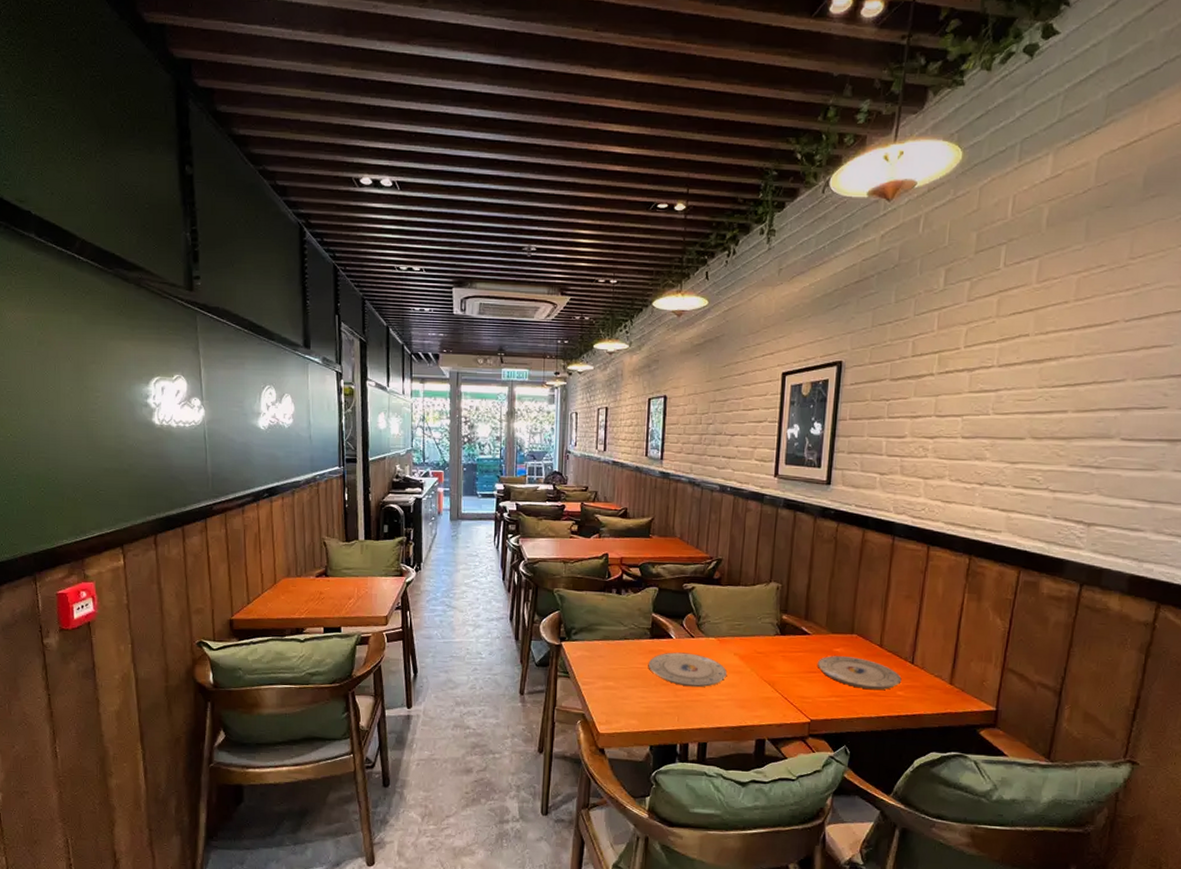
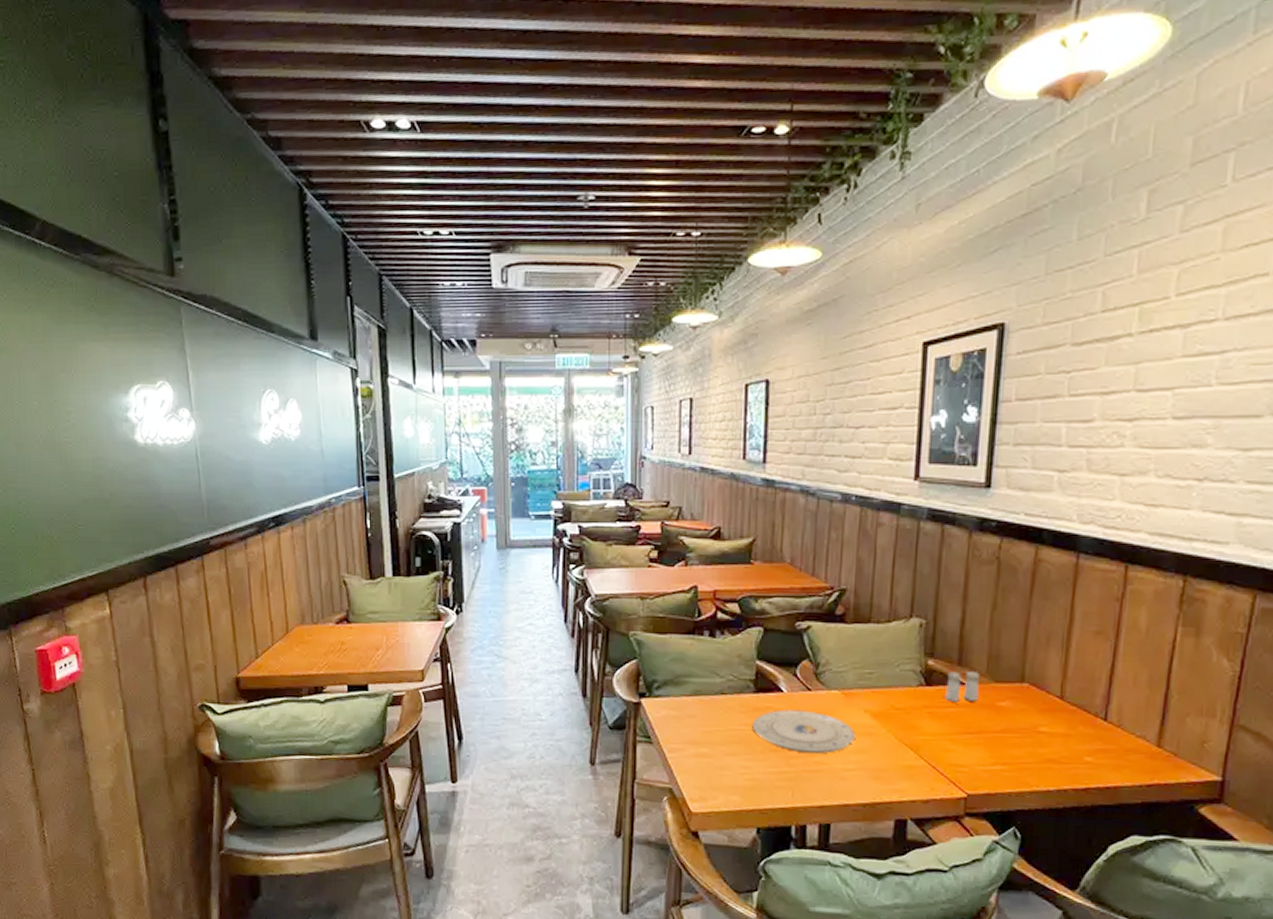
salt and pepper shaker: none [795,624,822,648] -> present [945,670,981,702]
plate: present [817,656,902,690] -> none [975,711,1091,756]

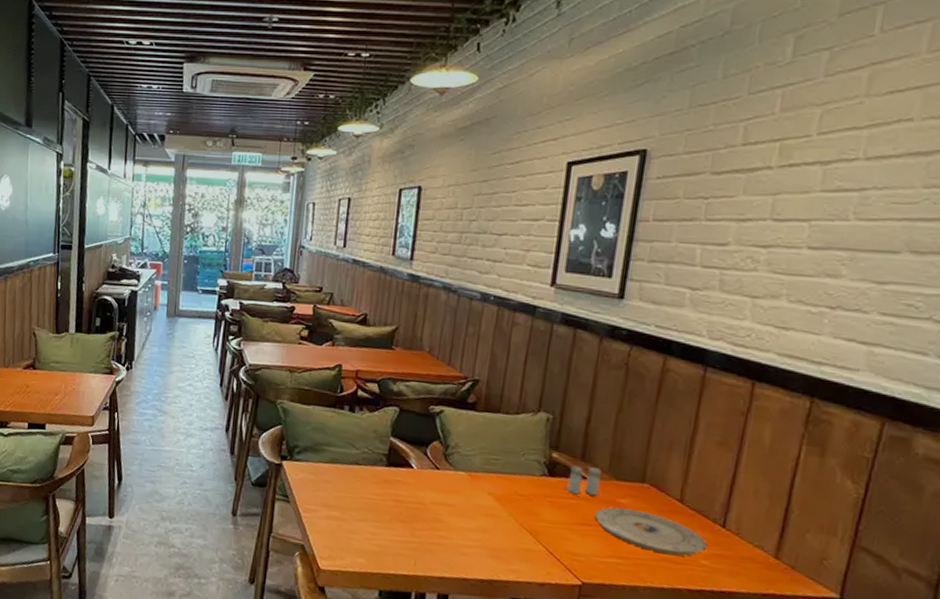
plate: present [752,709,856,754] -> none [382,484,479,529]
plate: none [975,711,1091,756] -> present [594,507,708,556]

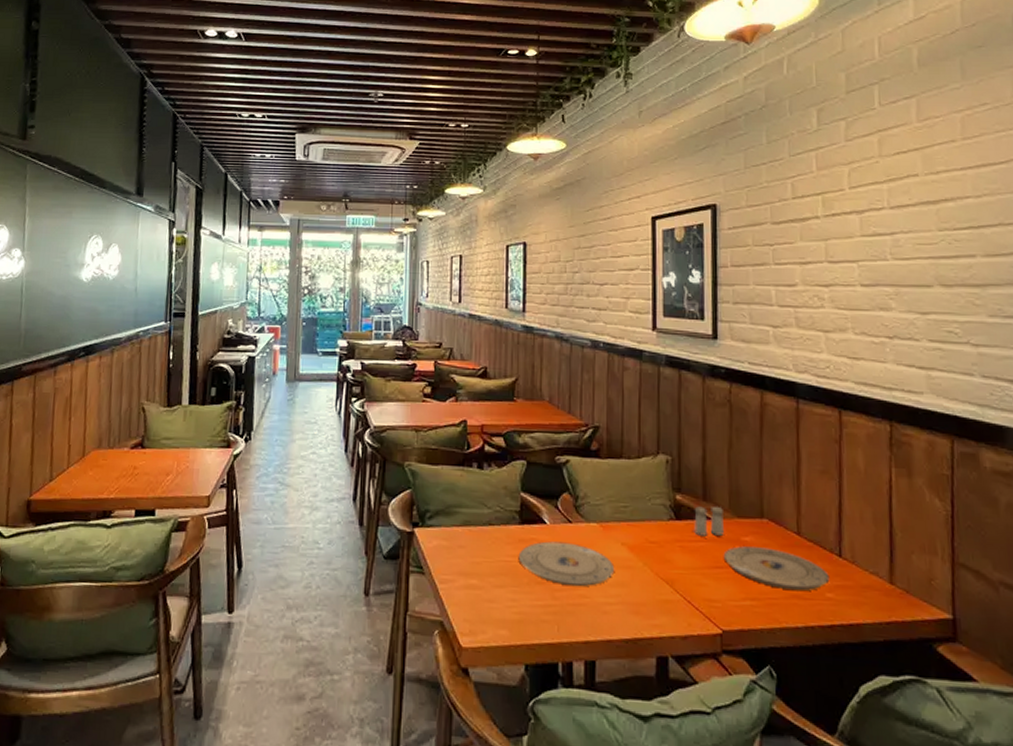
plate: none [382,484,479,529] -> present [518,541,615,587]

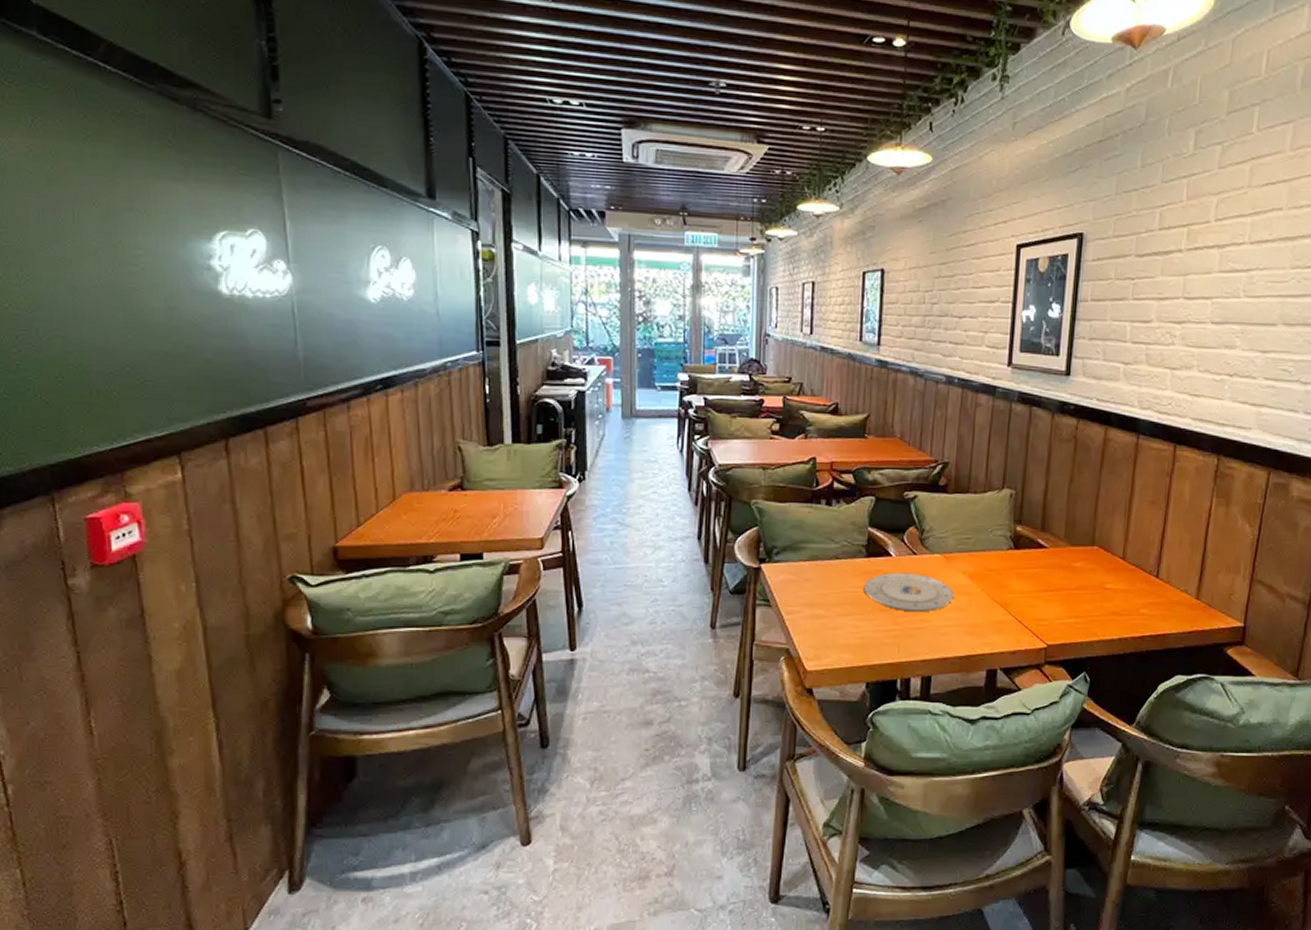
salt and pepper shaker: present [694,506,725,536] -> none [1030,535,1060,563]
plate: present [723,546,830,591] -> none [1054,571,1146,609]

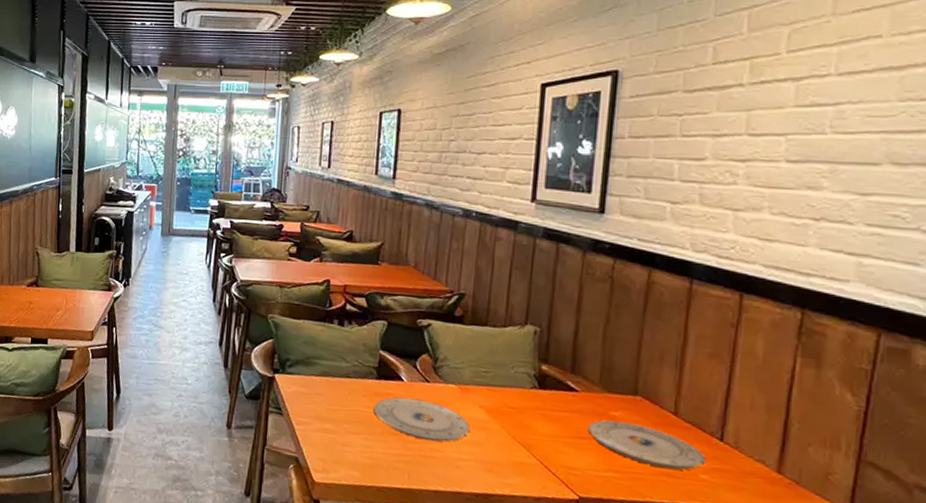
plate: none [1054,571,1146,609] -> present [587,420,706,470]

